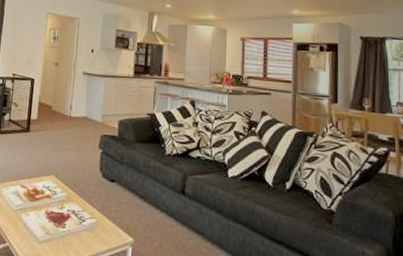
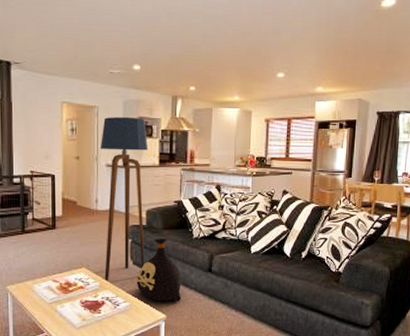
floor lamp: none [72,28,124,192] -> present [101,117,149,280]
bag: none [104,151,153,225] -> present [136,238,182,302]

